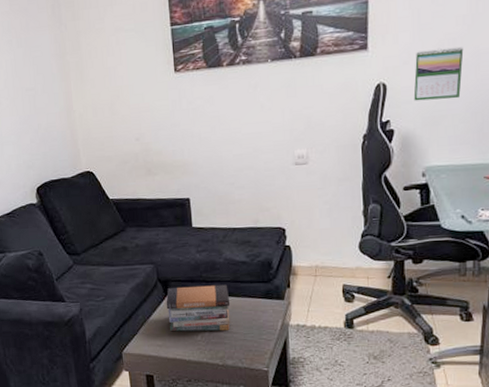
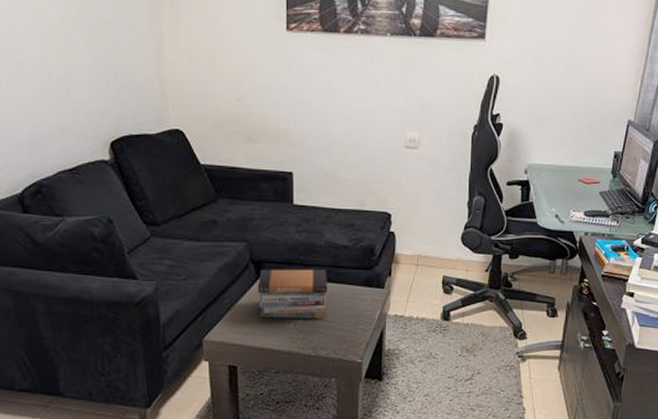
calendar: present [413,46,464,101] -> none [523,49,570,101]

